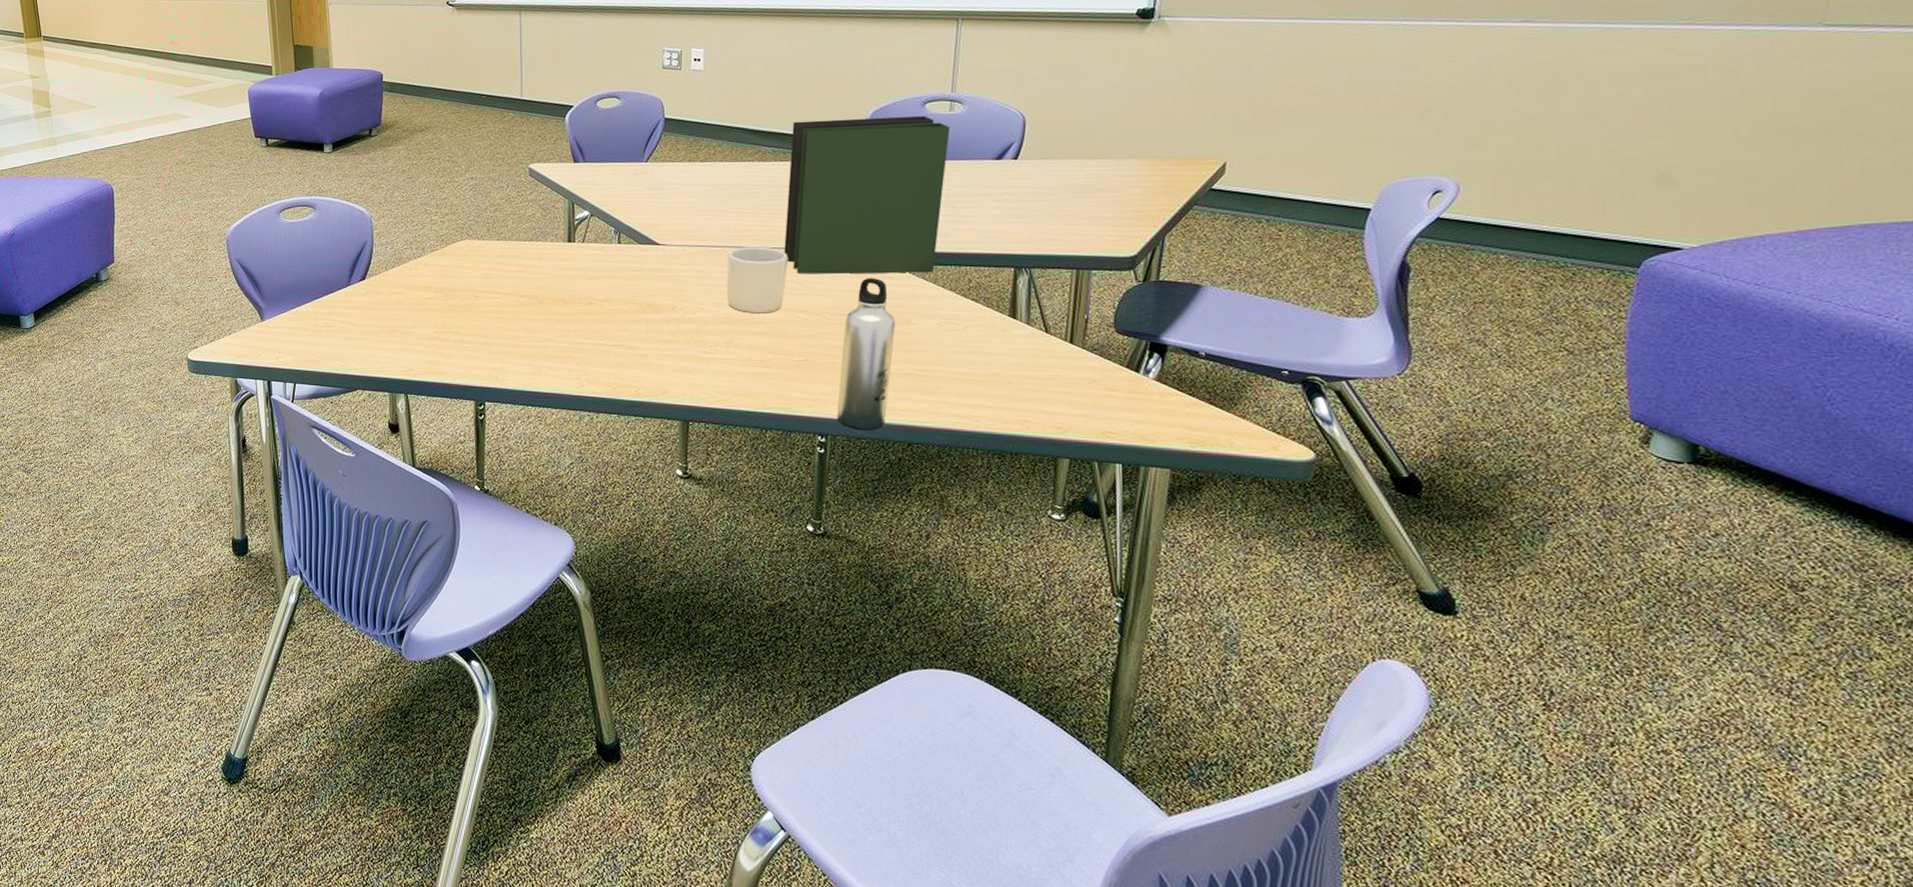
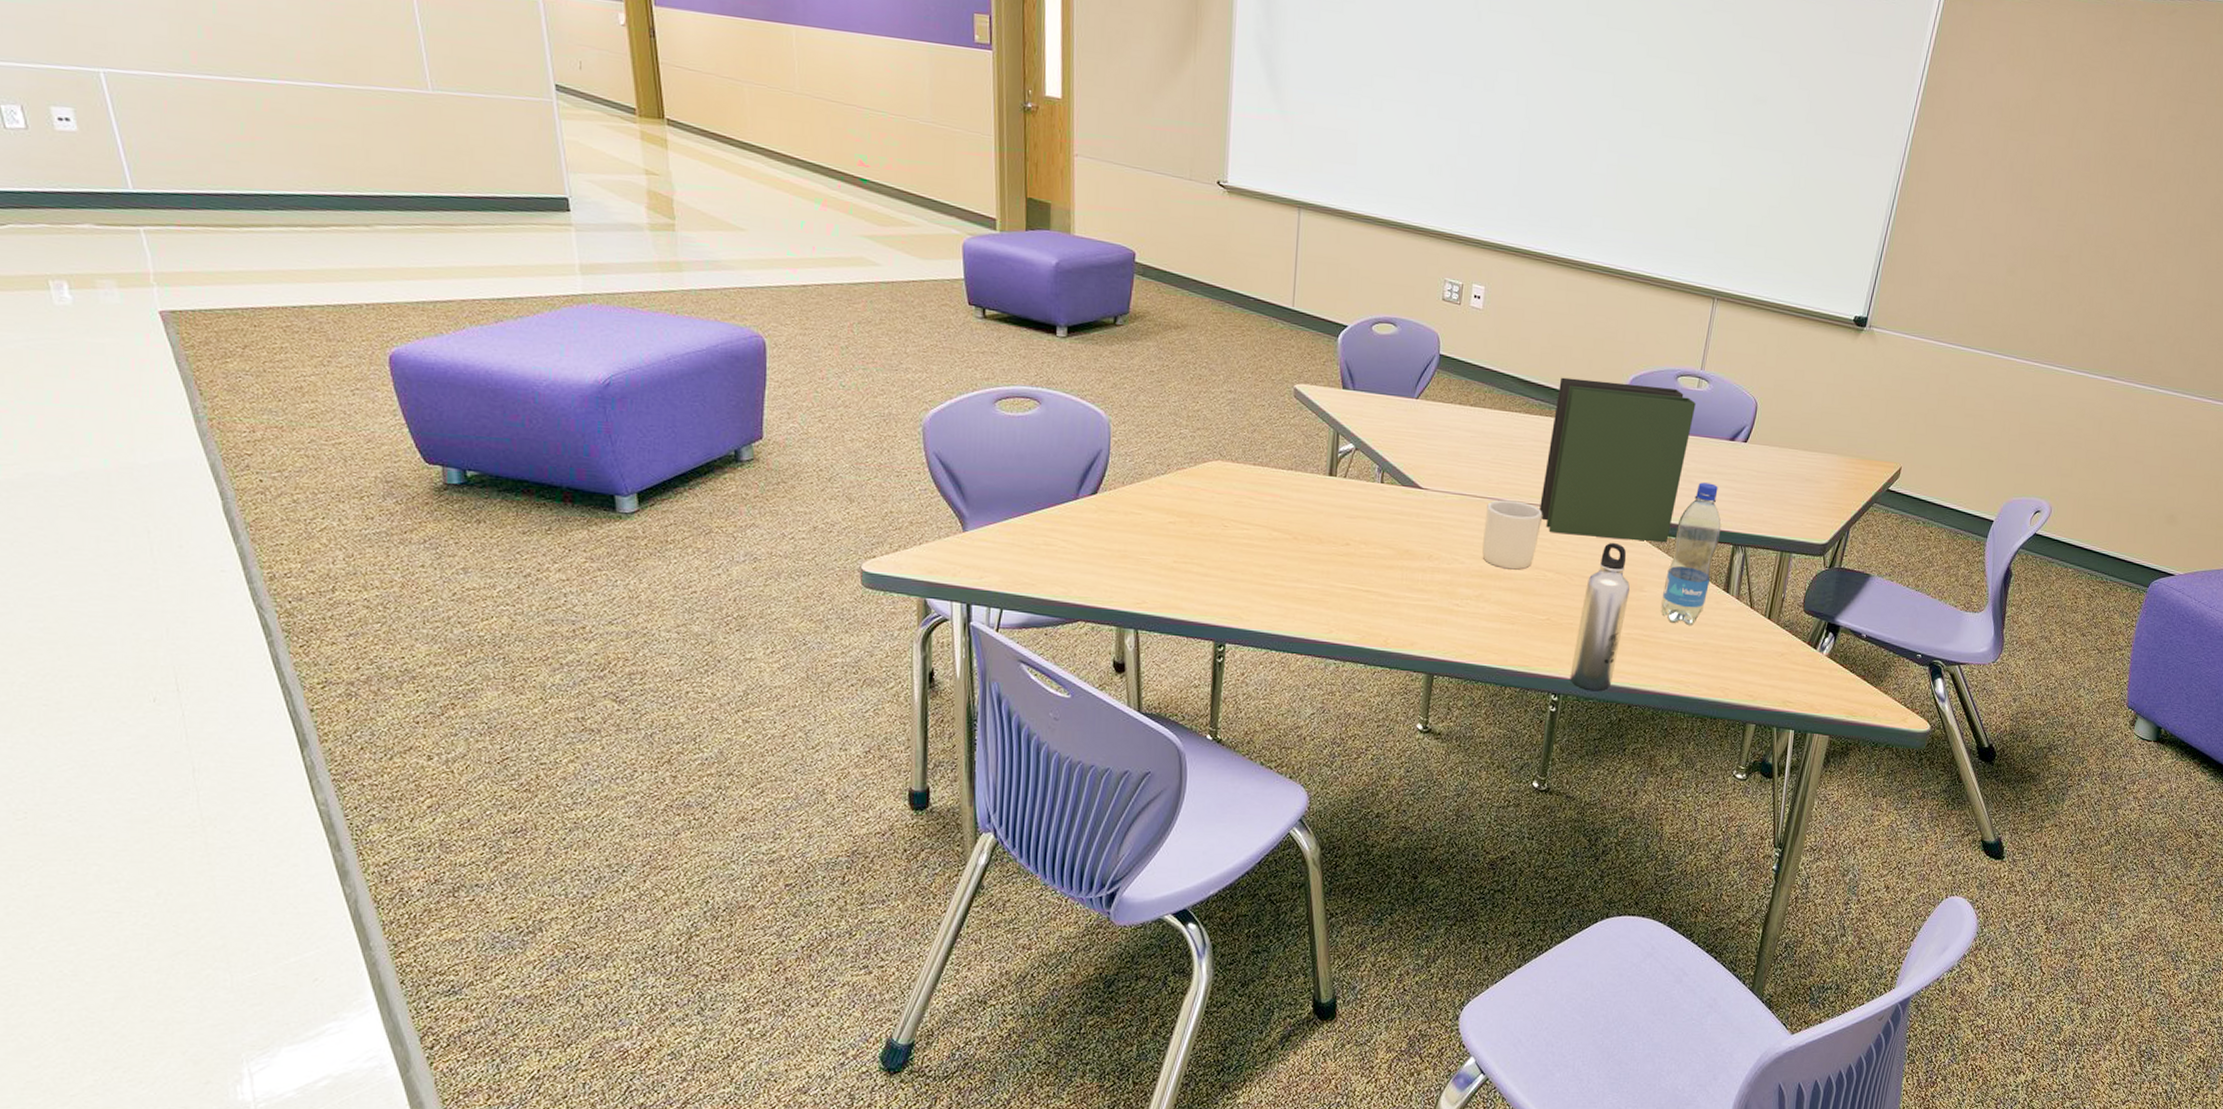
bottle: none [934,206,998,356] -> present [1661,482,1722,625]

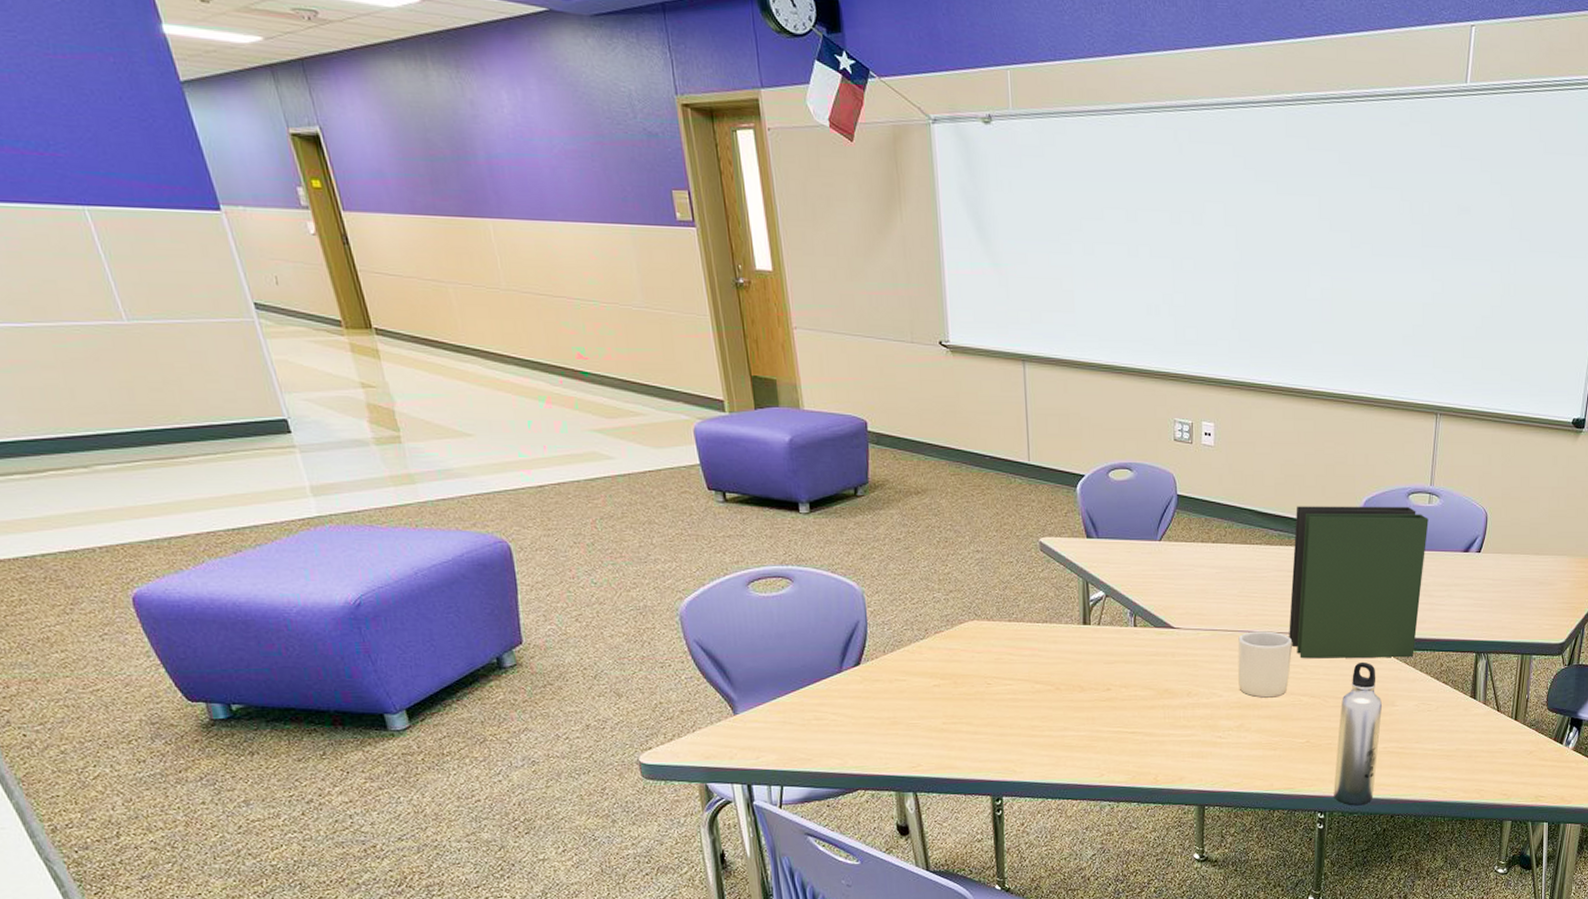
bottle: present [1661,482,1722,625] -> none [1413,595,1463,734]

